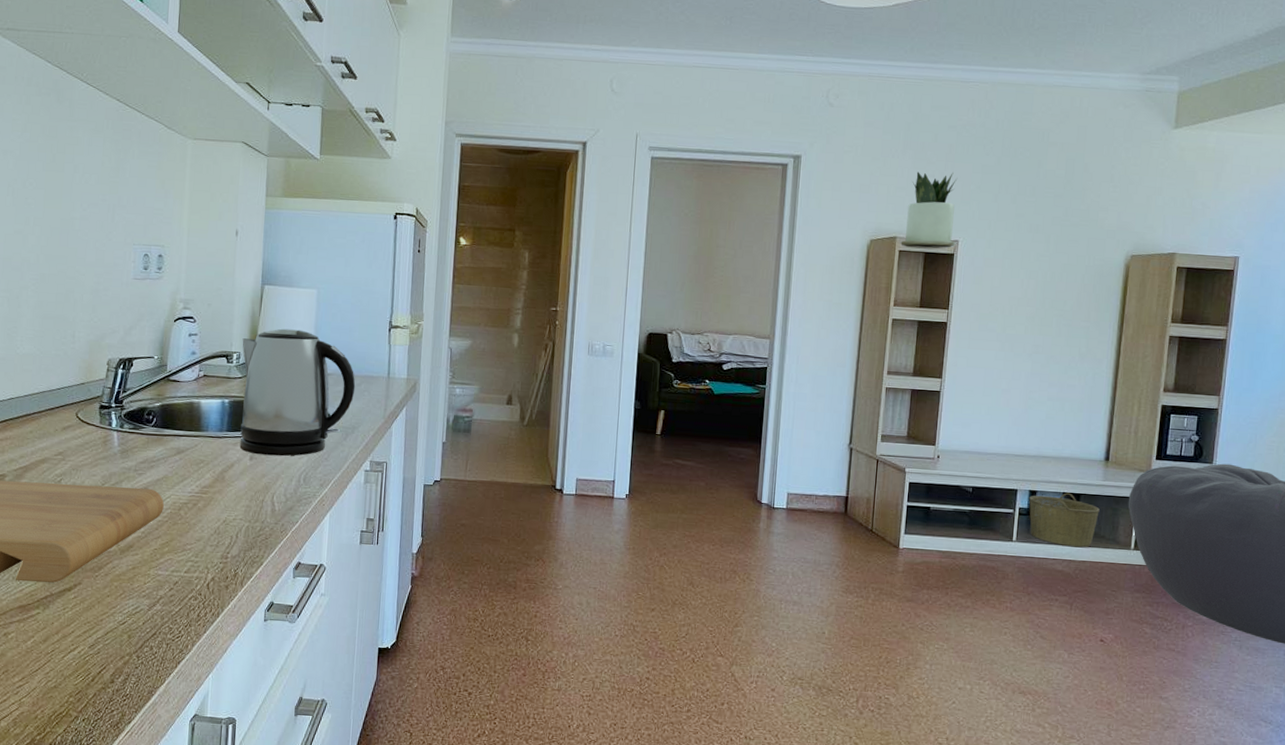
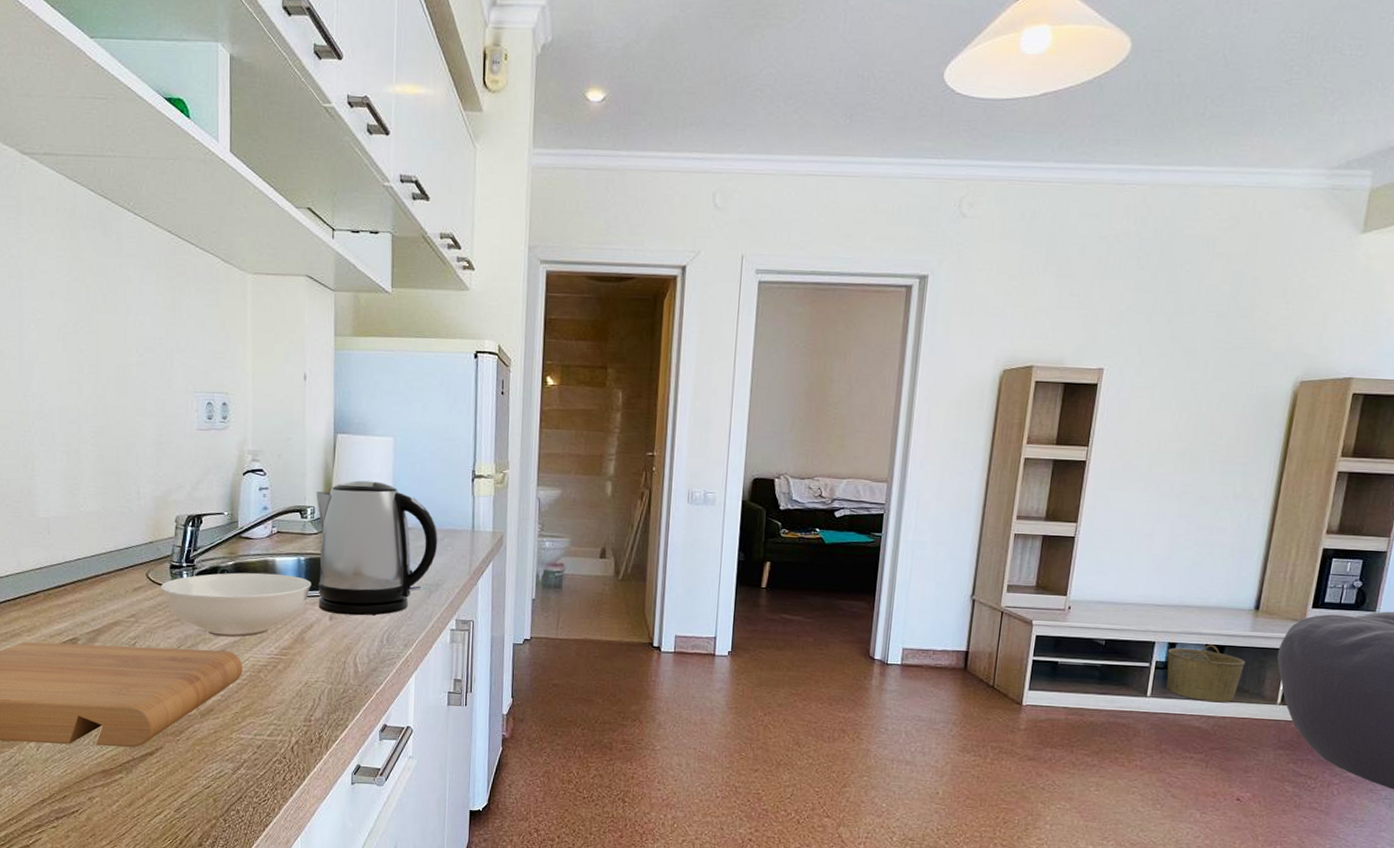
bowl: none [88,413,234,476] -> present [160,572,311,637]
planter: present [899,172,958,250] -> none [1036,290,1106,379]

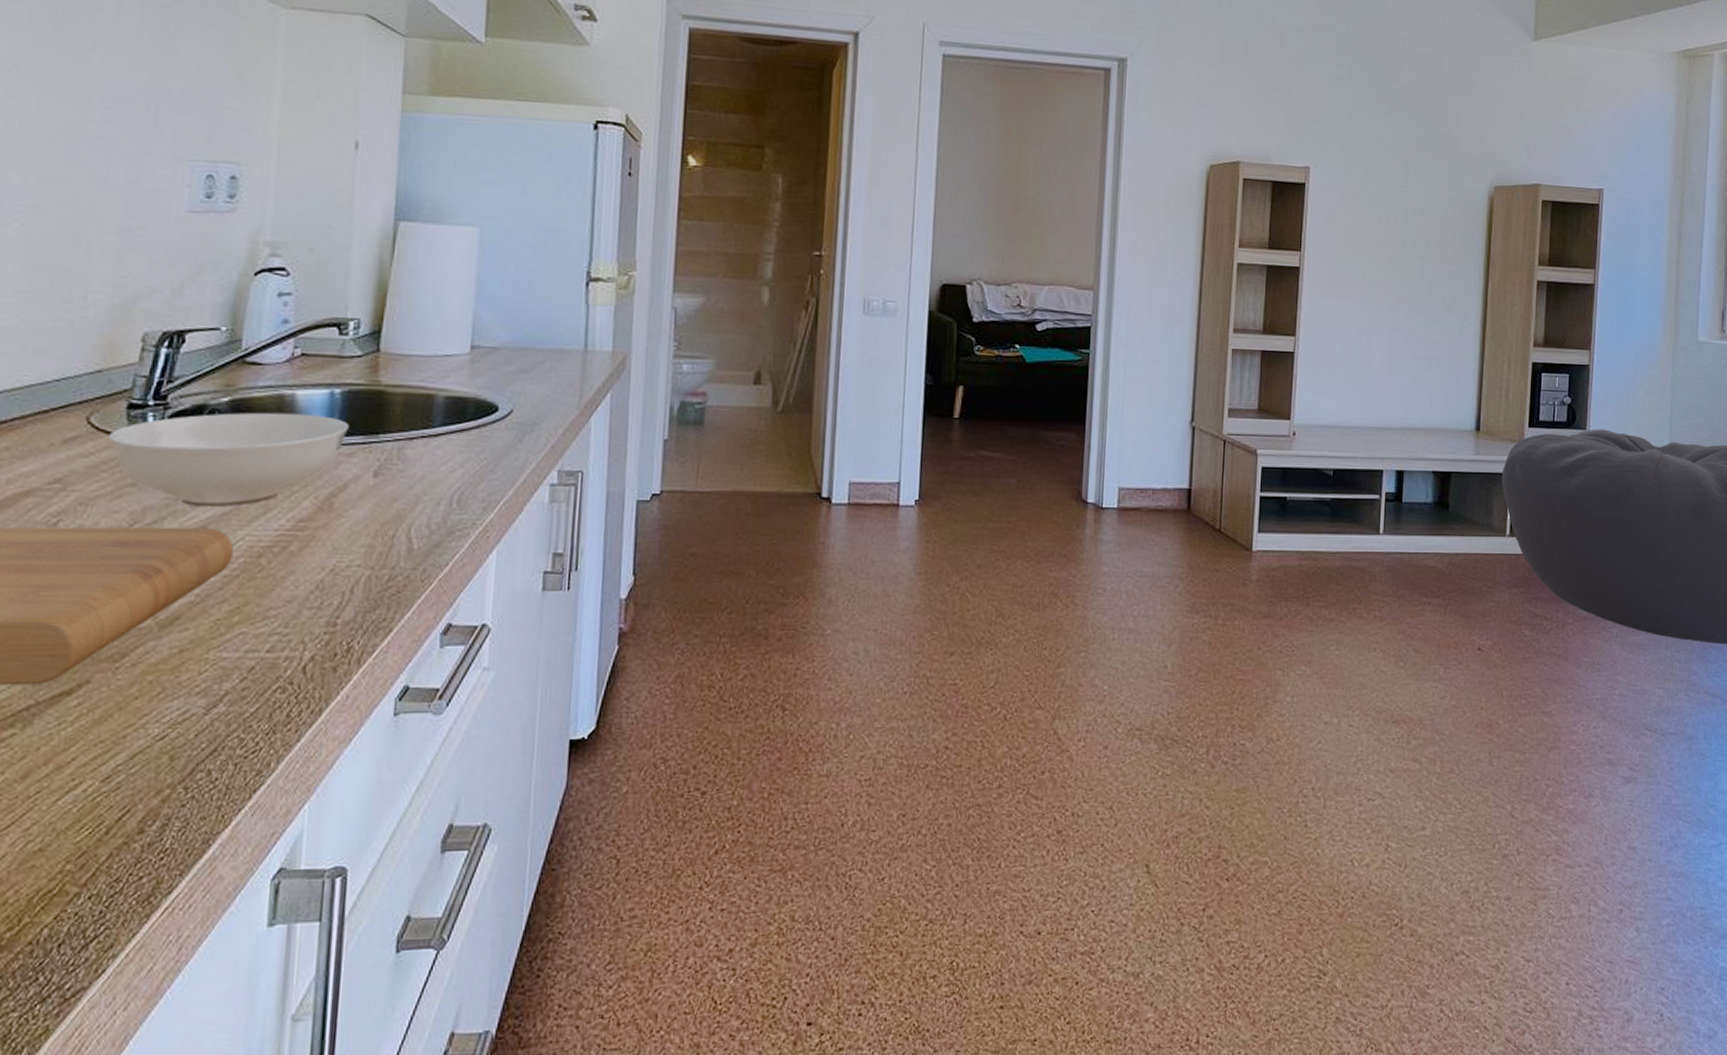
kettle: present [316,480,438,617] -> none [357,283,537,470]
basket: present [1167,644,1245,703] -> none [1396,471,1472,537]

